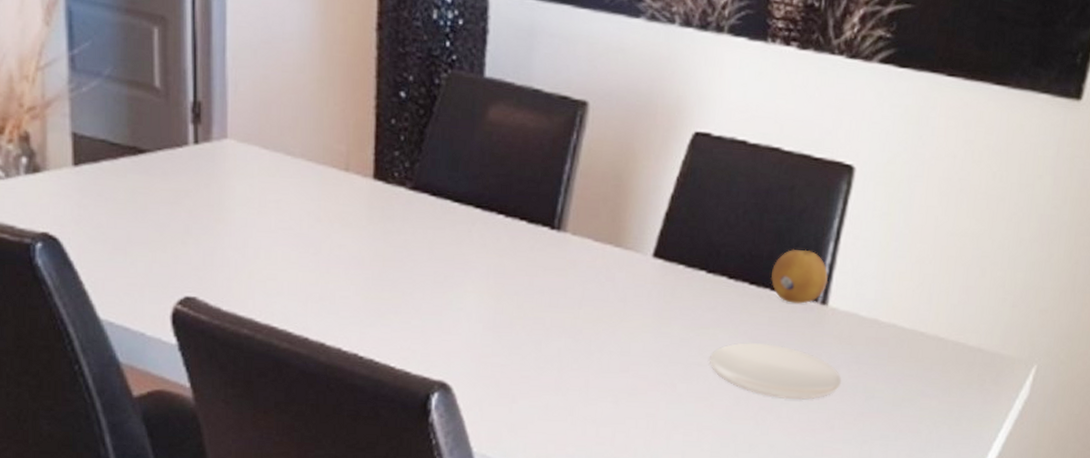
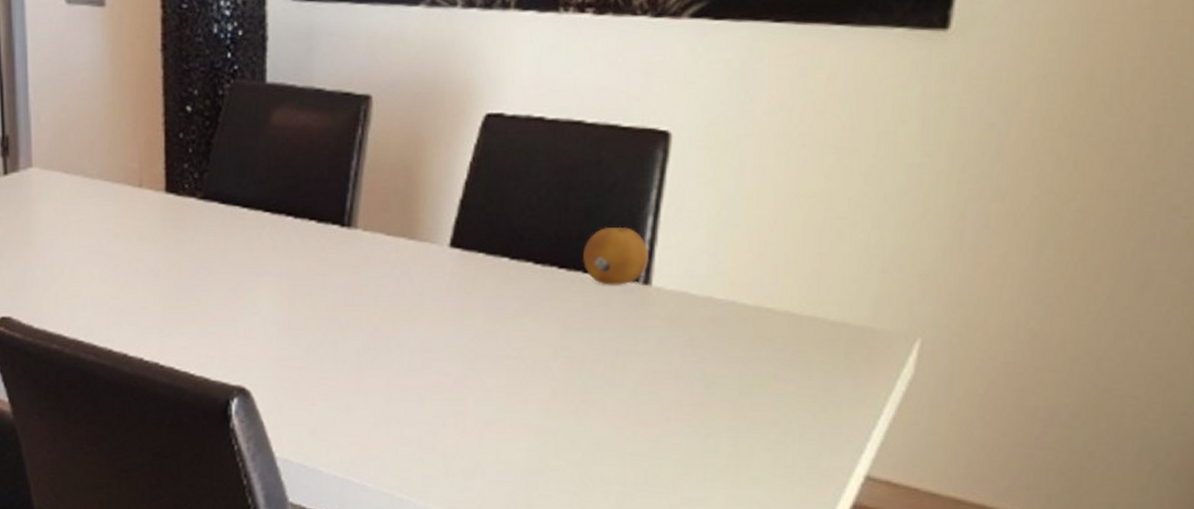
plate: present [709,342,841,401] -> none [519,330,674,391]

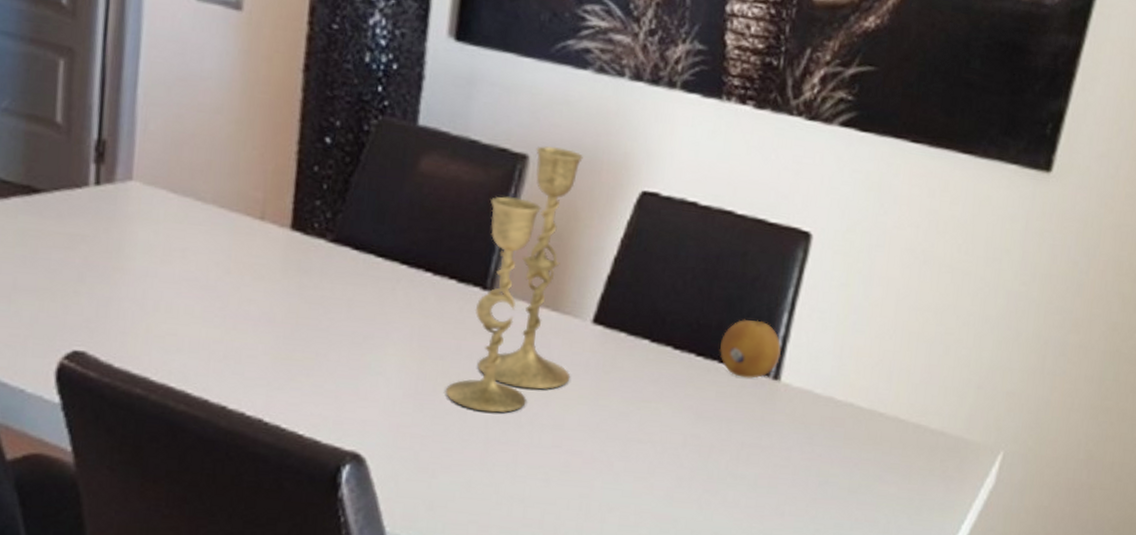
candlestick: none [317,83,433,341] -> present [446,145,583,413]

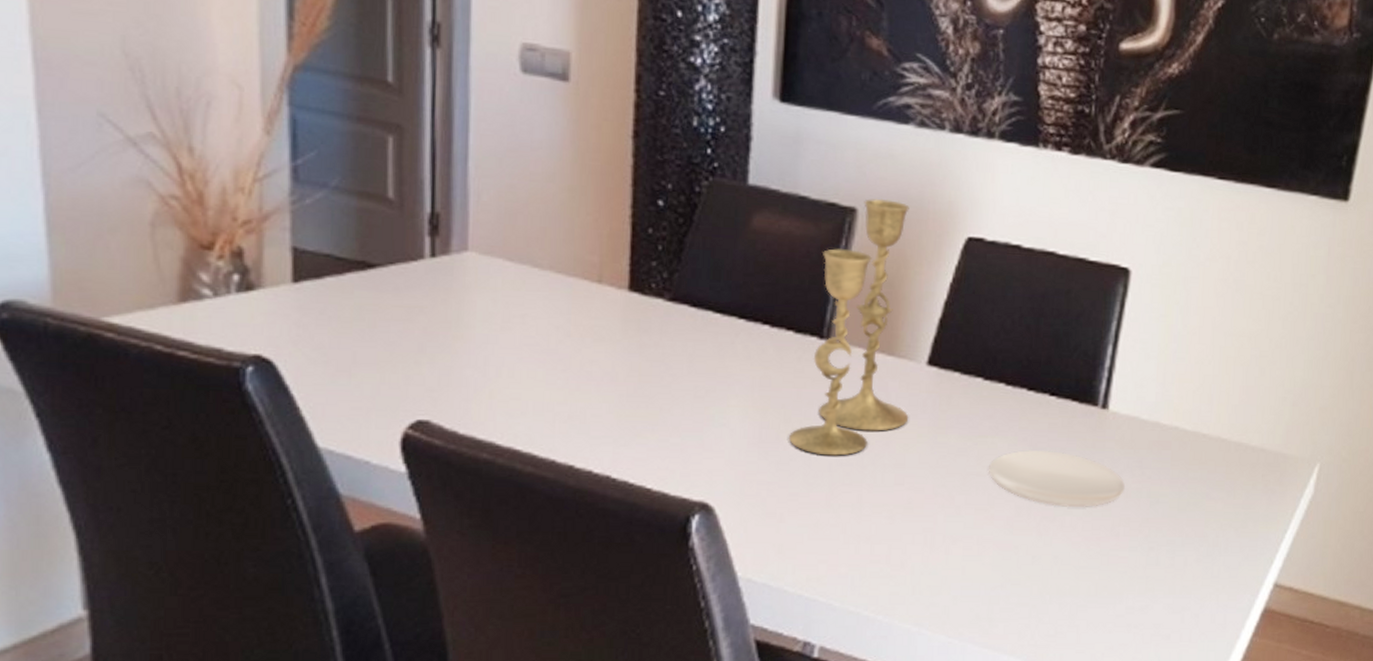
plate: none [650,418,793,484] -> present [988,449,1125,508]
fruit: present [719,319,782,378] -> none [1049,353,1108,409]

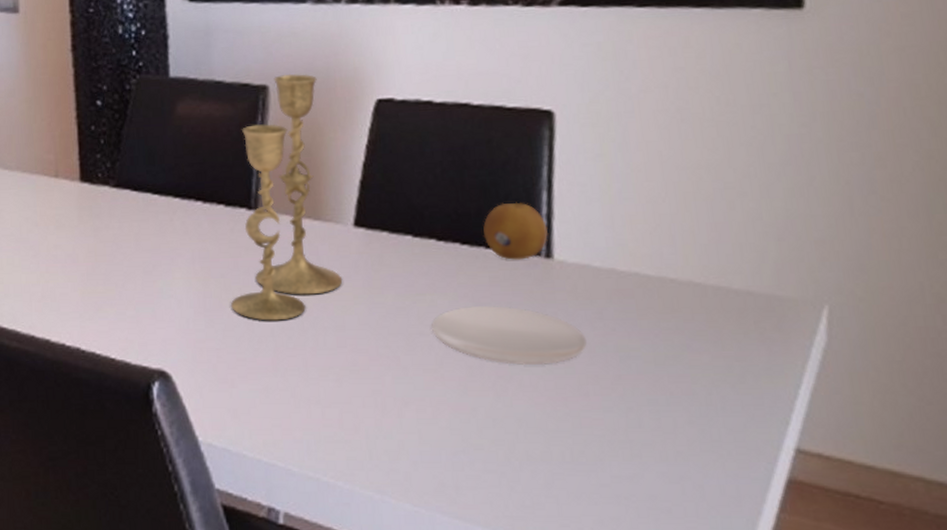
fruit: none [1049,353,1108,409] -> present [483,202,549,260]

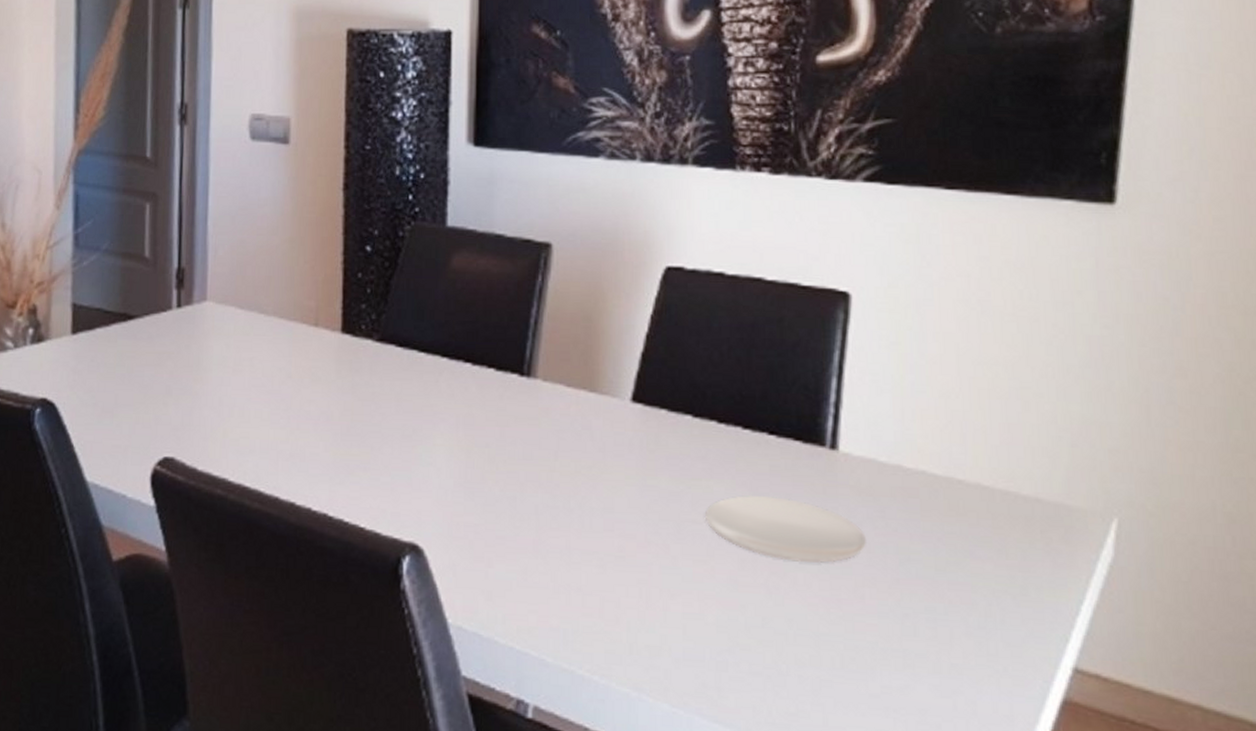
candlestick: present [231,73,343,321] -> none [494,232,615,498]
fruit: present [483,202,549,260] -> none [766,387,836,449]

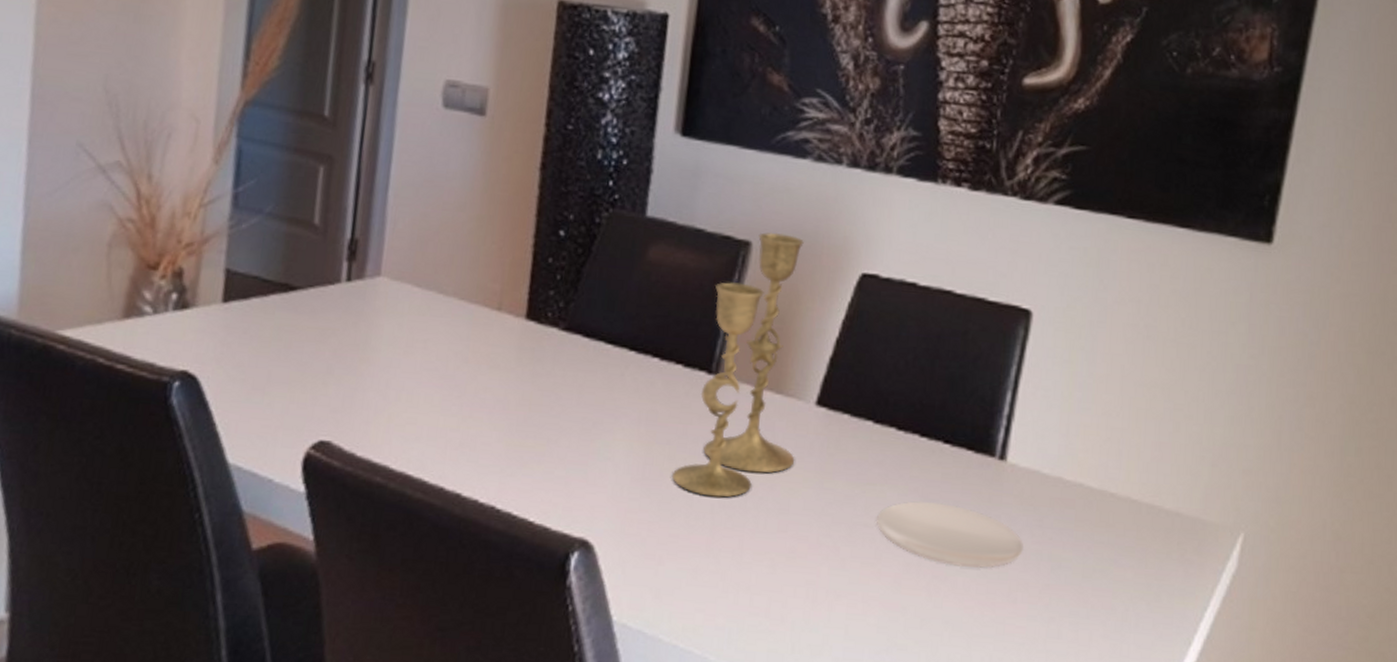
candlestick: none [494,232,615,498] -> present [672,232,804,498]

